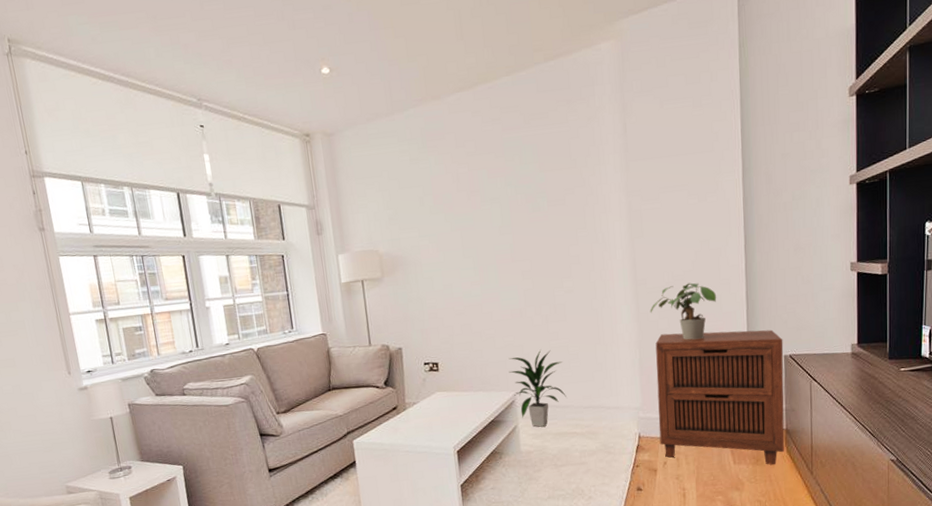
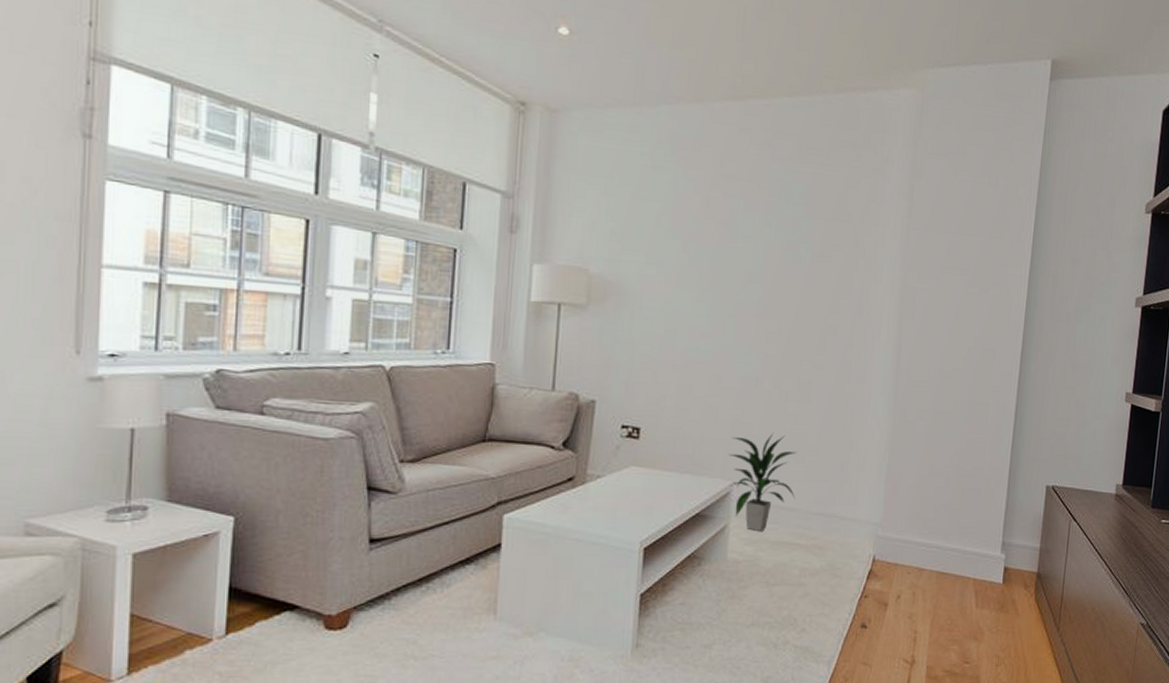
potted plant: present [650,282,717,340] -> none [908,383,984,451]
cabinet: present [655,329,785,465] -> none [896,438,1048,615]

